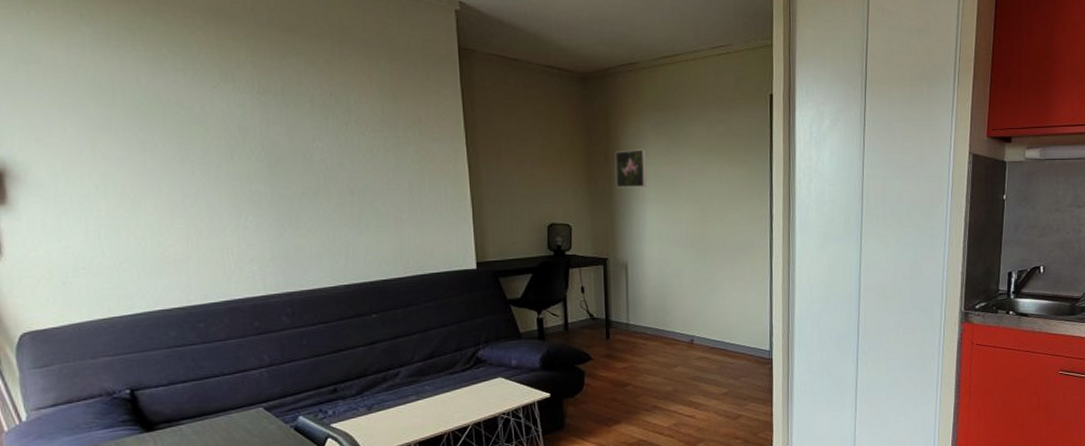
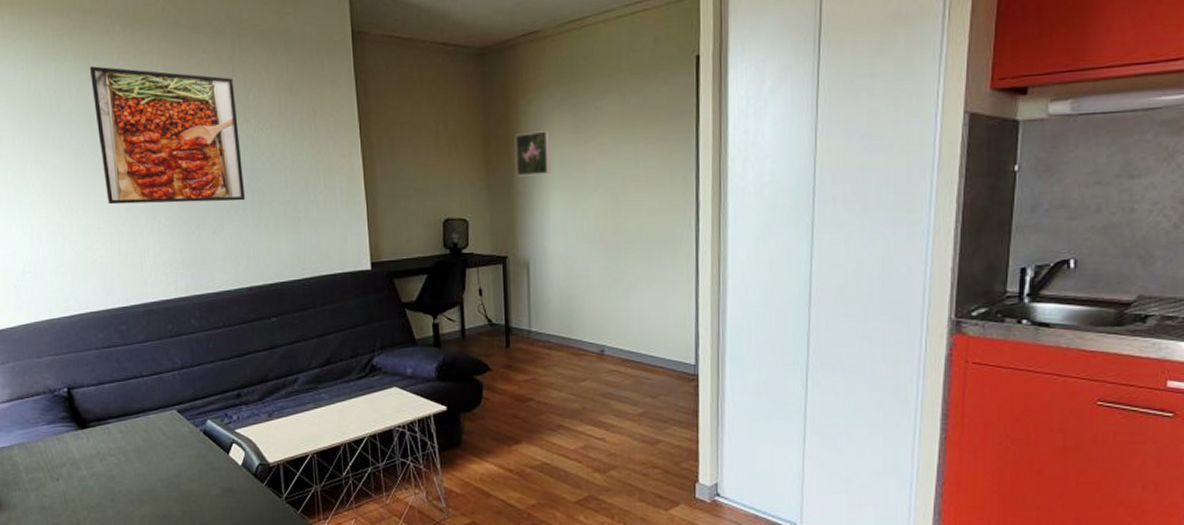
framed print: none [162,58,345,201] -> present [89,66,246,205]

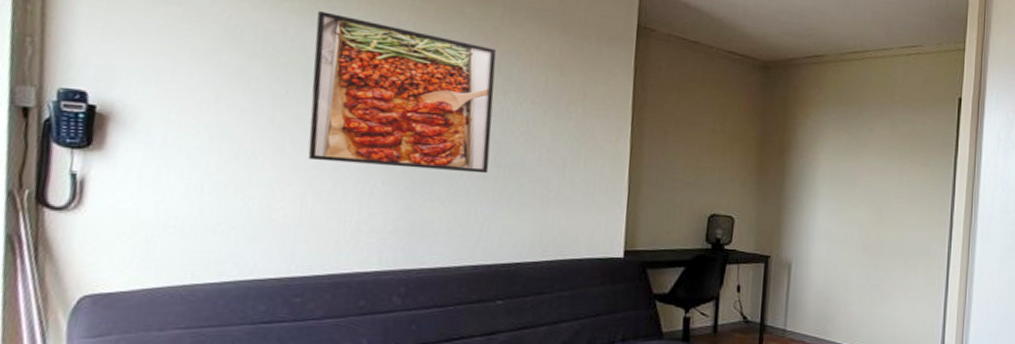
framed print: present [515,130,551,177] -> none [787,143,823,183]

